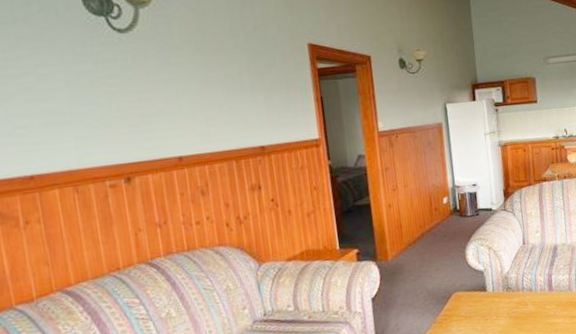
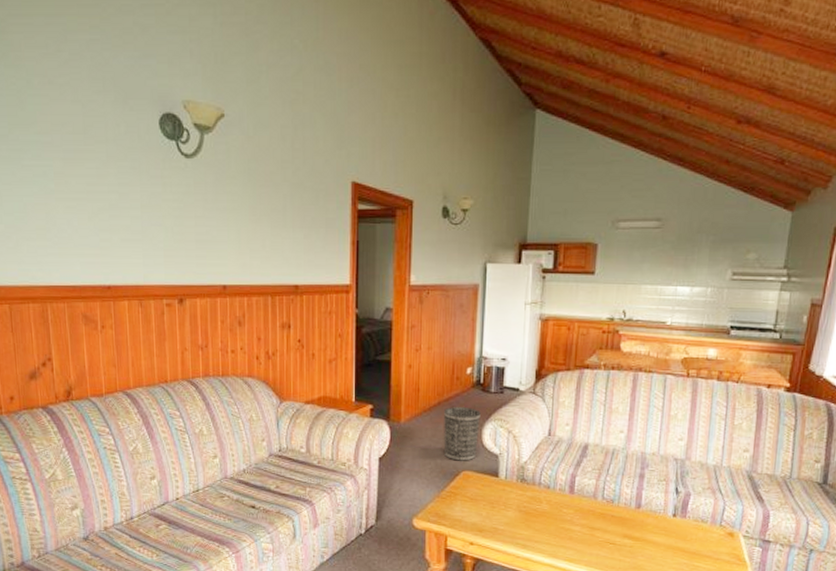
wastebasket: none [428,233,464,285] -> present [443,407,481,461]

